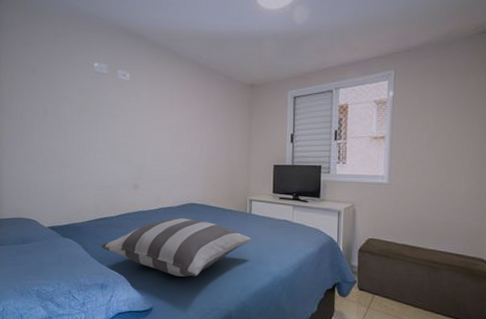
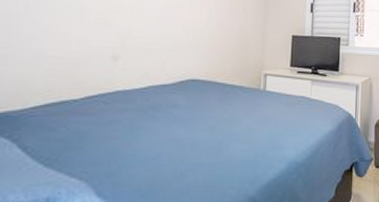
pillow: present [101,217,252,277] -> none [51,97,265,175]

